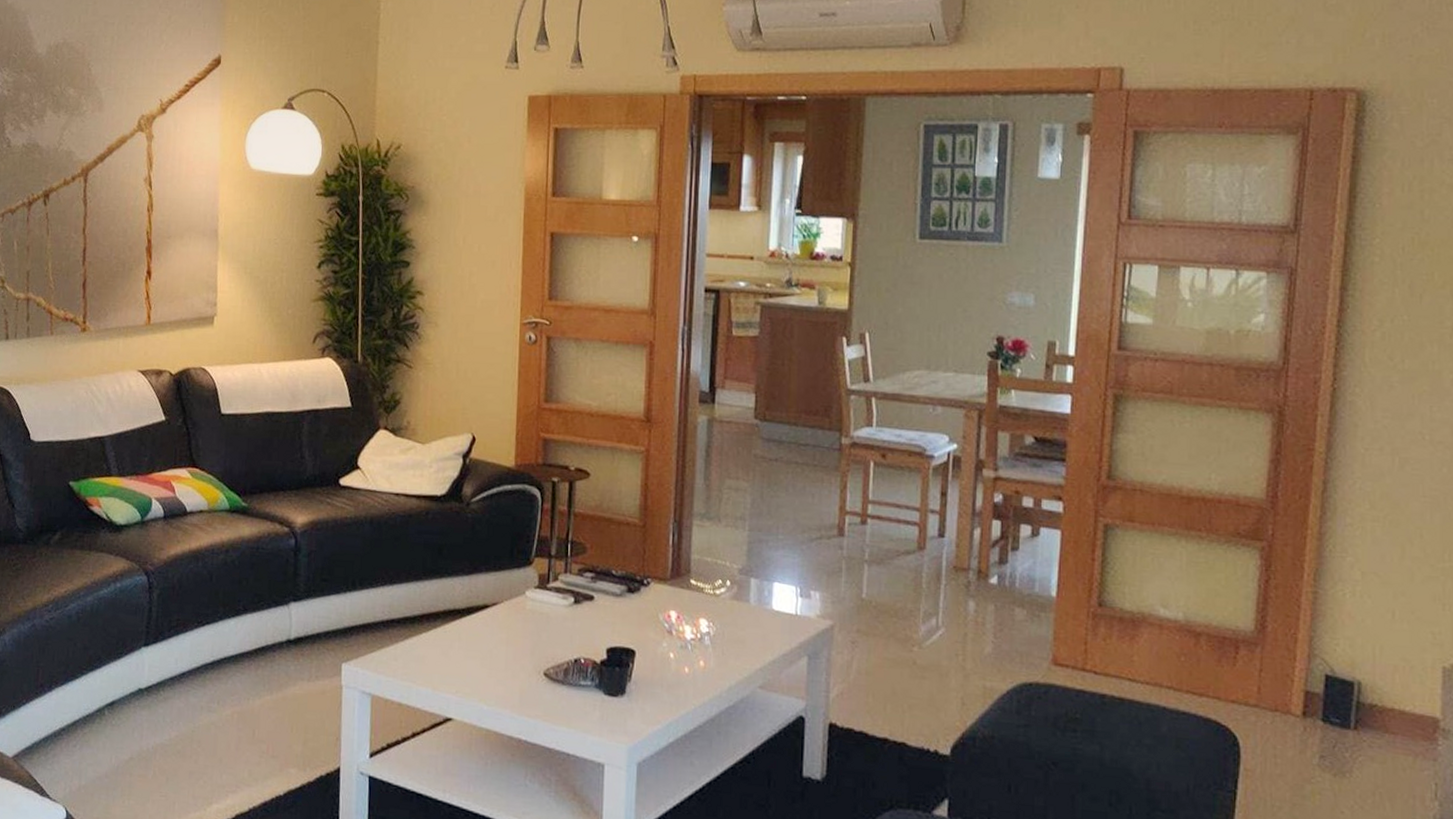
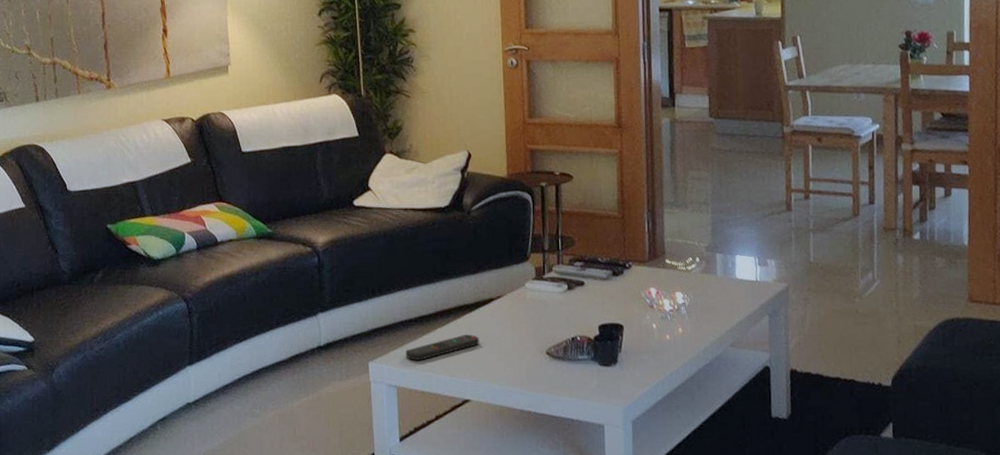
remote control: none [384,642,469,668] -> present [406,334,480,360]

